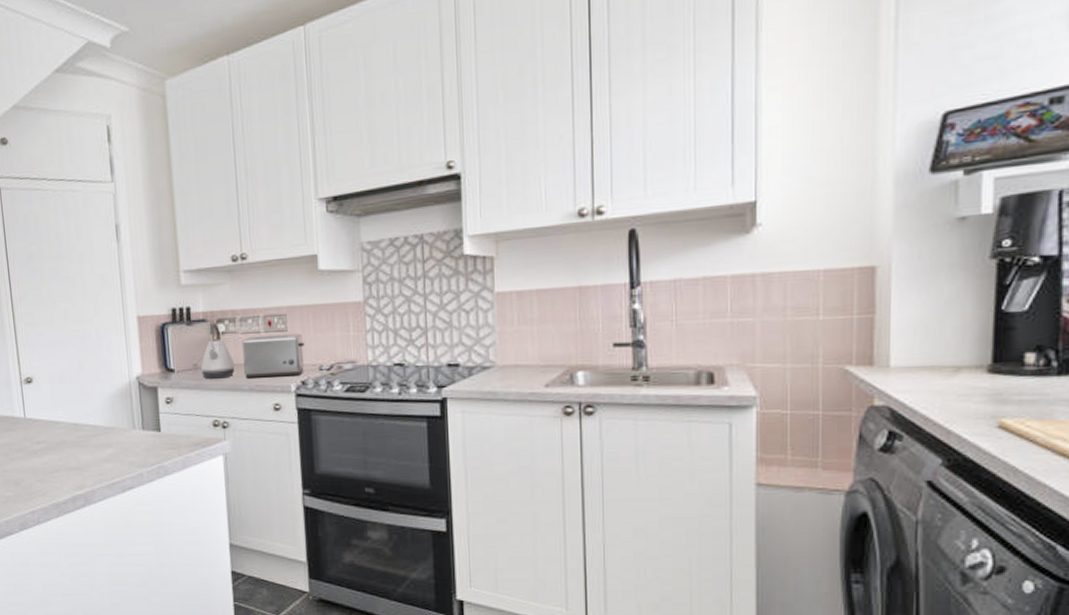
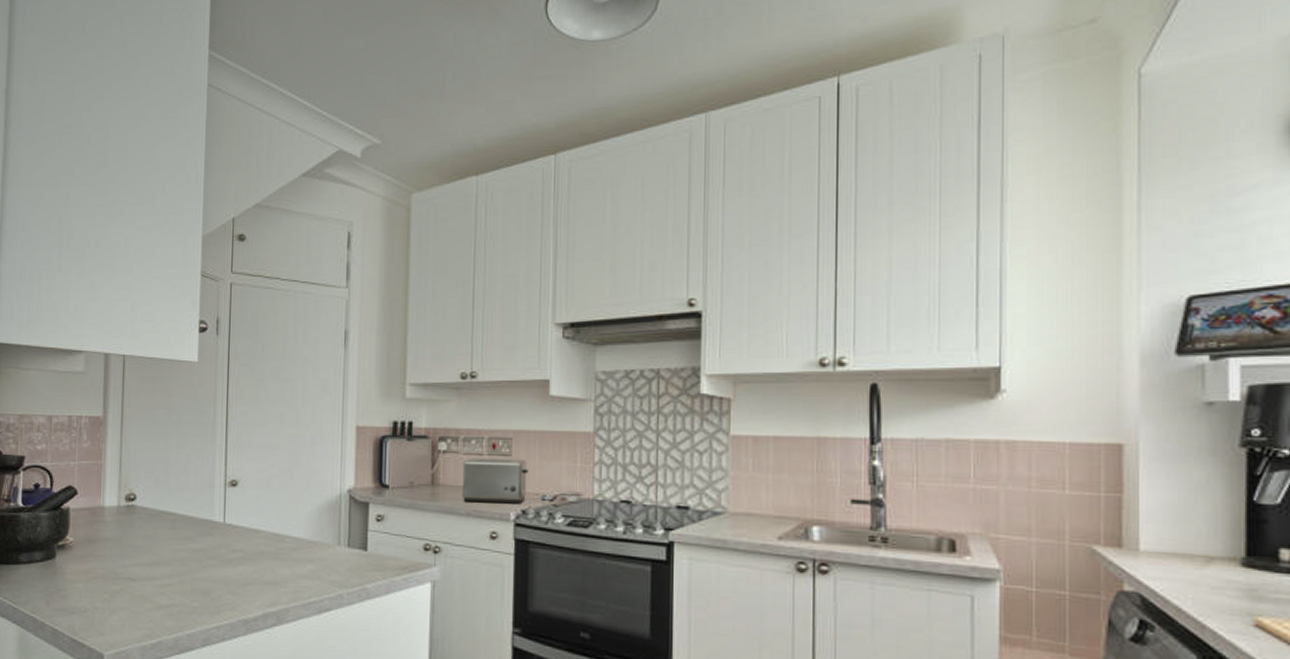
kettle: present [200,323,235,379] -> none [416,441,453,500]

